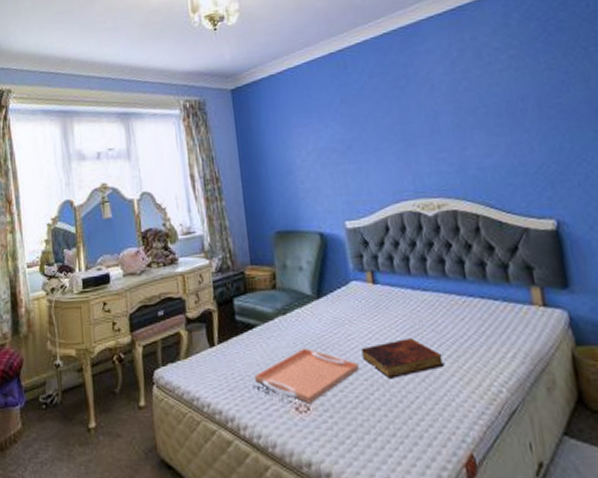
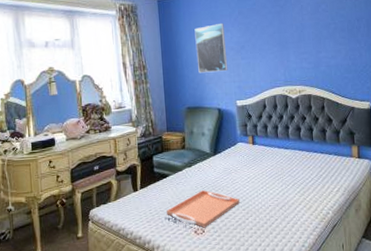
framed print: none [281,115,331,185] -> present [194,22,228,74]
book: present [361,338,444,379] -> none [242,181,295,209]

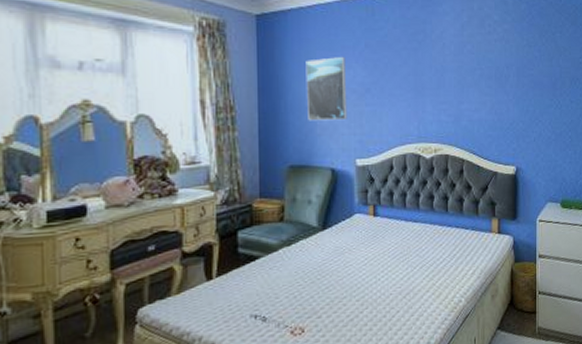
serving tray: present [167,190,240,228] -> none [253,276,353,327]

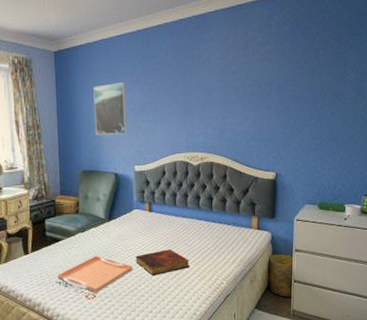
serving tray: none [253,276,353,327] -> present [58,256,133,293]
book: none [357,262,422,298] -> present [136,249,189,276]

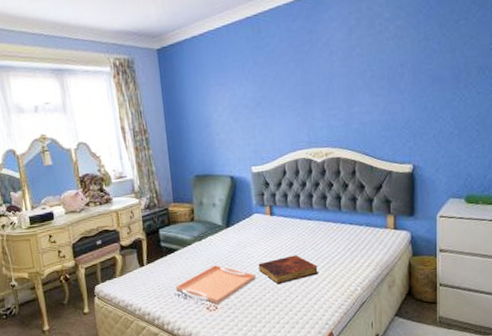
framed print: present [93,81,127,136] -> none [201,75,242,137]

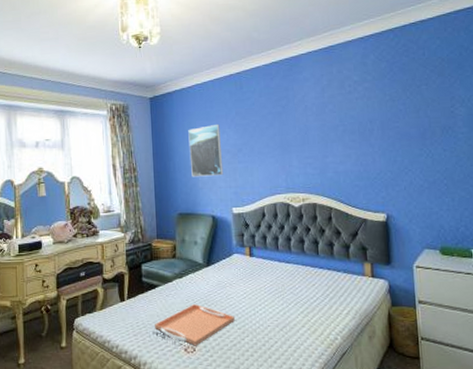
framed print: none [201,75,242,137] -> present [188,123,224,177]
book: present [258,255,318,285] -> none [237,298,297,328]

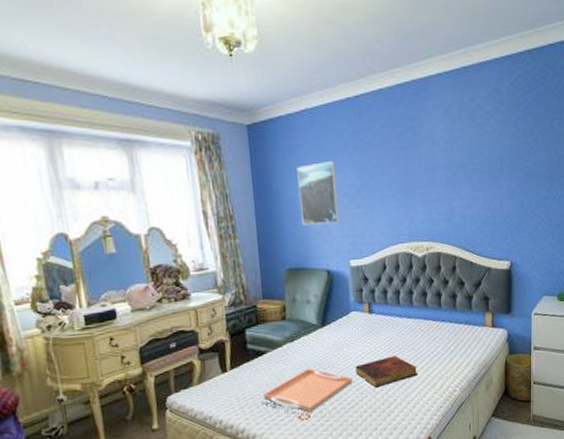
book: none [237,298,297,328] -> present [355,356,417,388]

